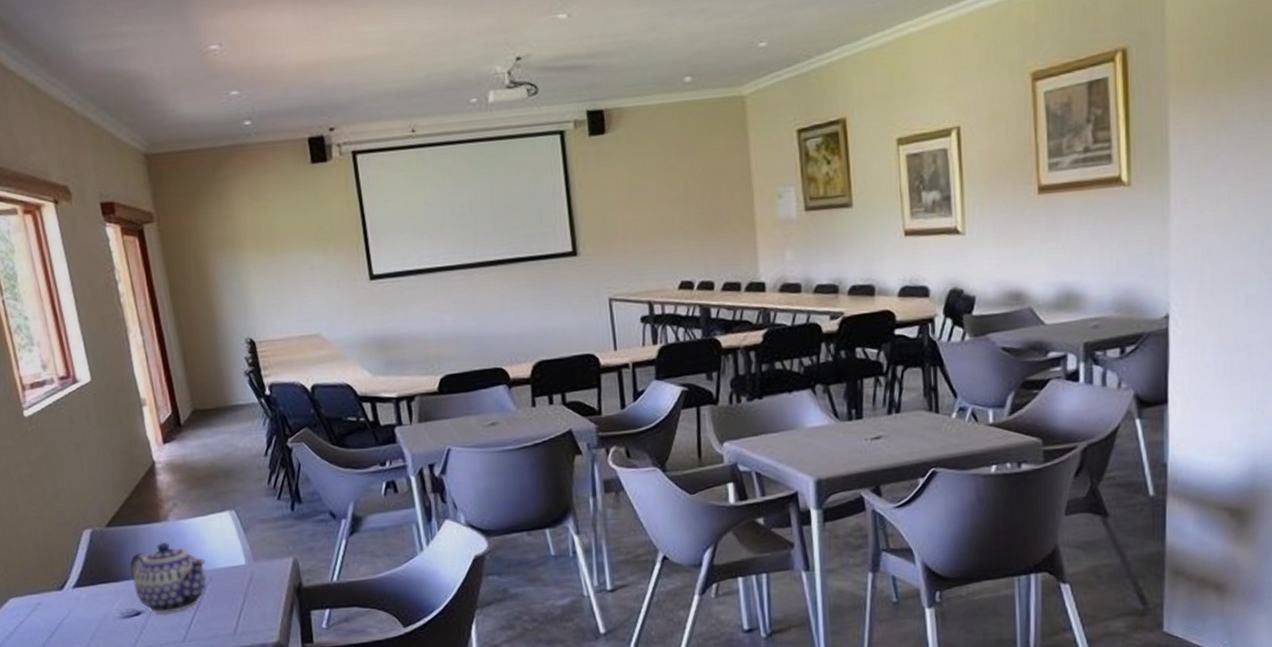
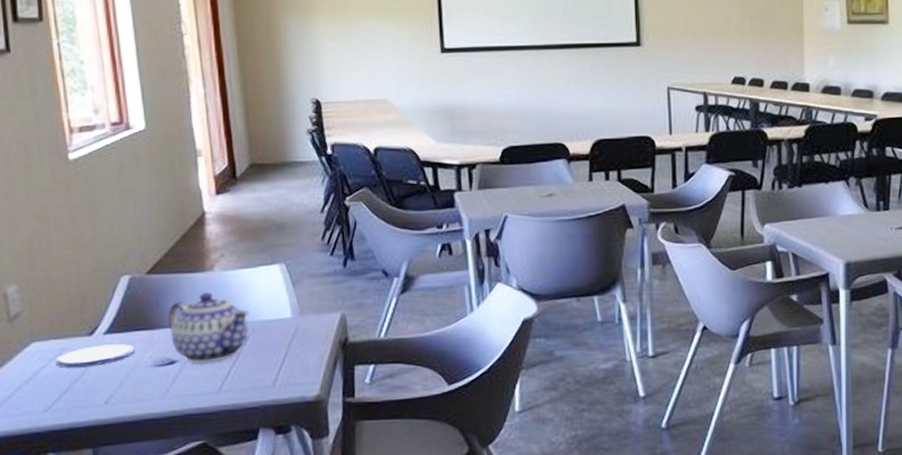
saucer: none [32,597,103,622] -> present [56,344,135,368]

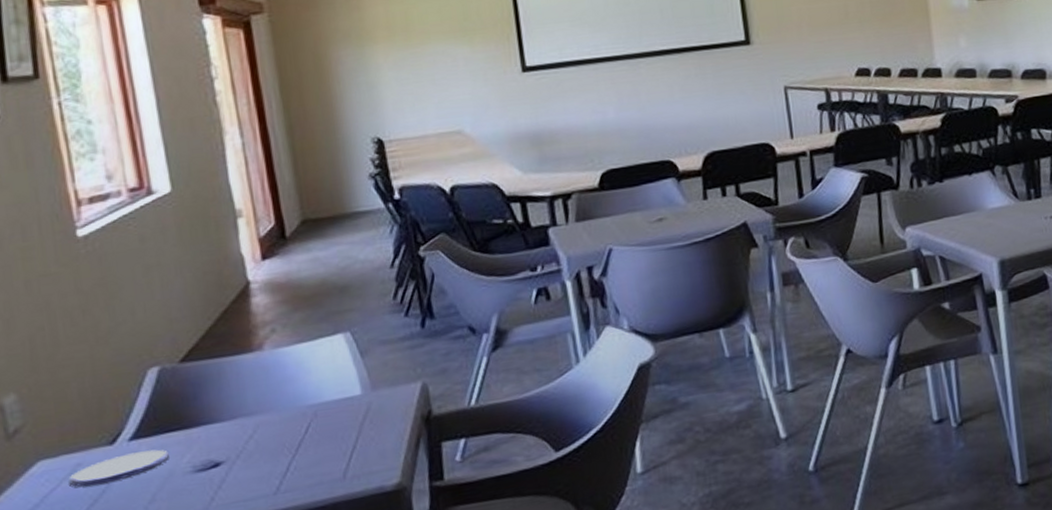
teapot: present [168,292,249,364] -> none [209,376,311,463]

